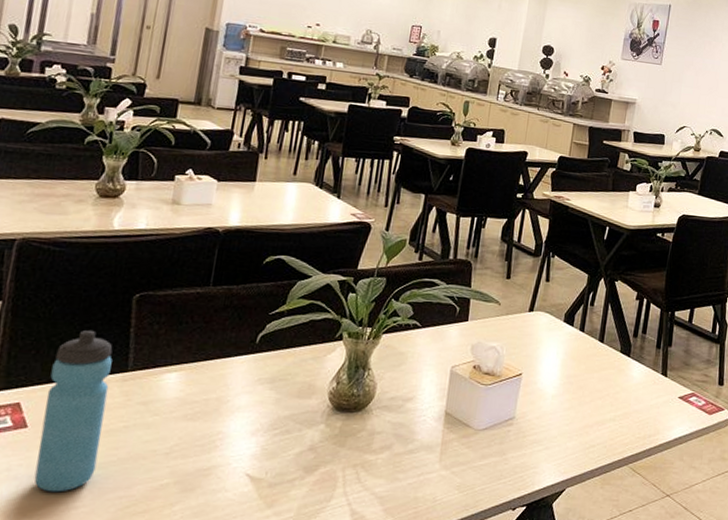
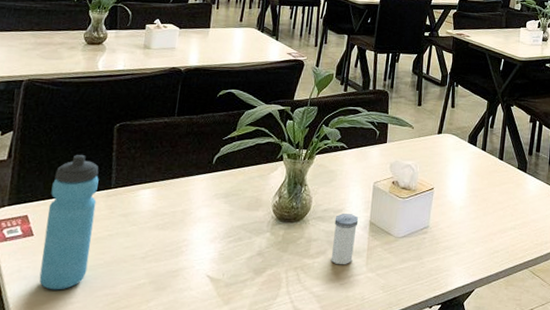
salt shaker: none [397,402,432,461] -> present [330,214,359,264]

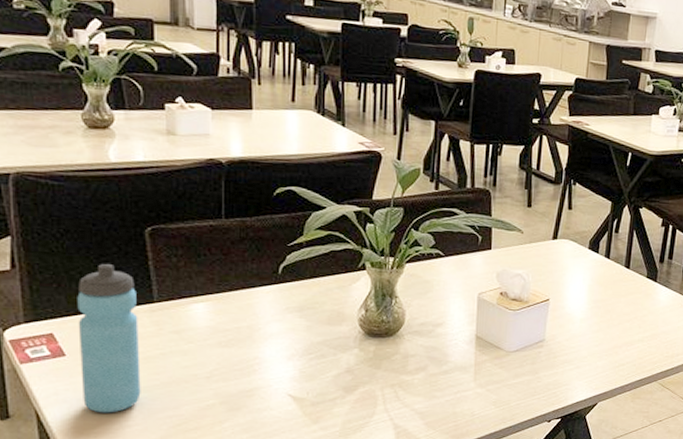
salt shaker: present [330,214,359,264] -> none [432,327,463,380]

